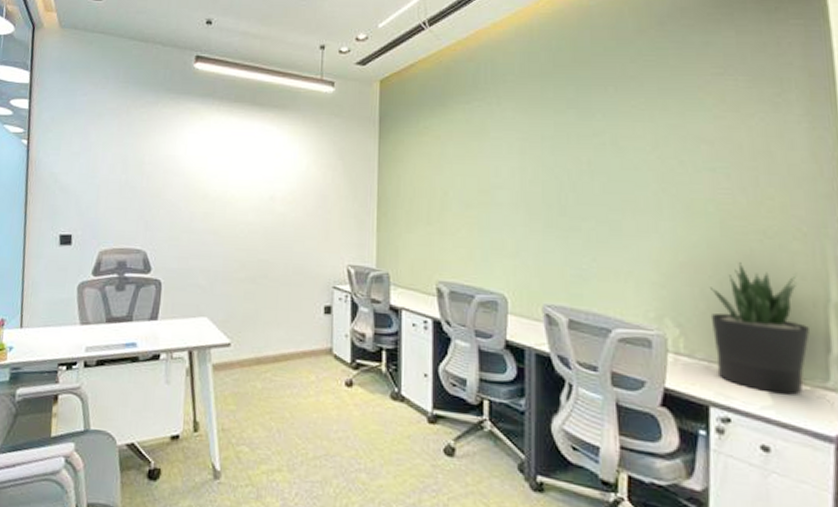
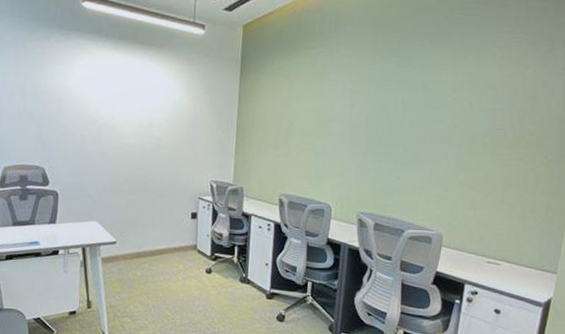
planter: present [710,262,810,395] -> none [473,181,540,275]

